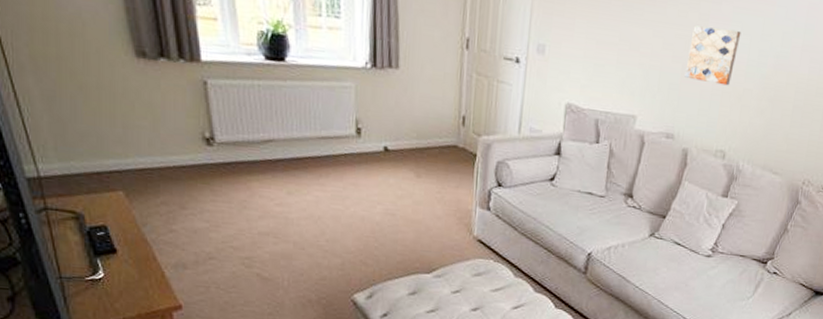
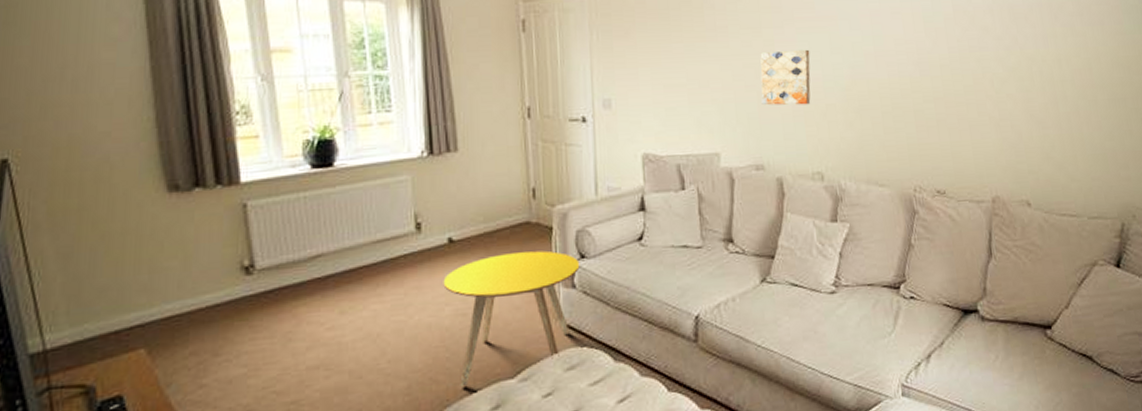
side table: none [377,169,497,273] -> present [443,250,580,387]

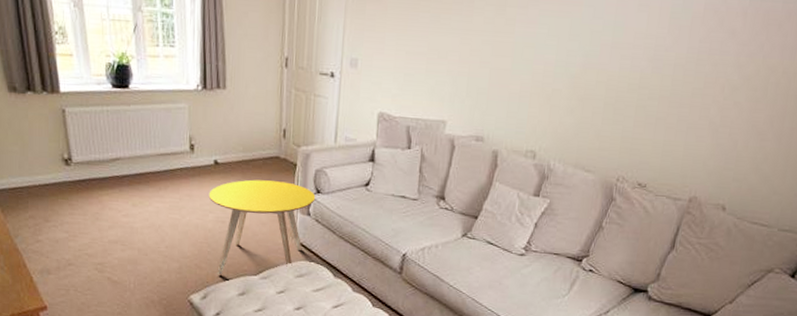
wall art: present [760,49,811,106] -> none [492,31,549,87]

